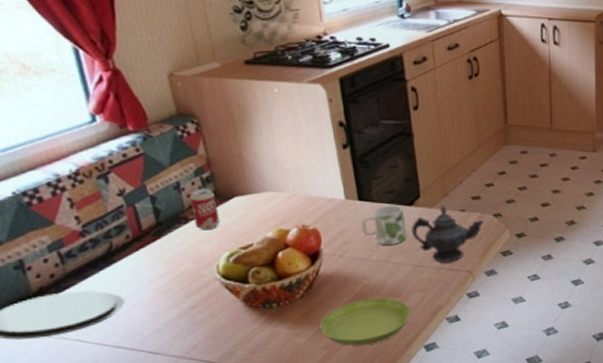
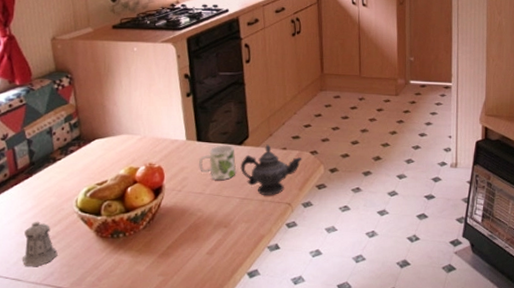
pepper shaker: none [158,289,201,338] -> present [21,221,58,266]
beverage can: present [190,188,220,231] -> none [59,132,82,169]
saucer: present [320,297,412,346] -> none [158,228,238,273]

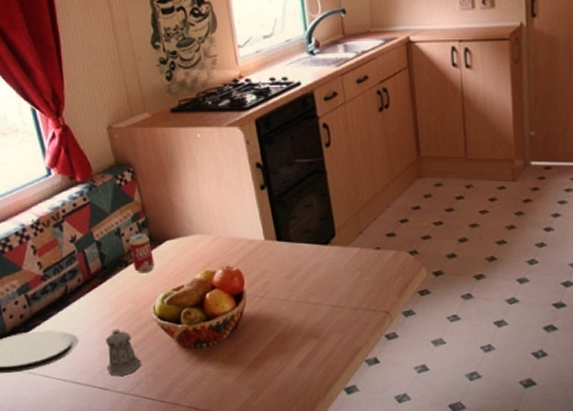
beverage can: none [59,132,82,169] -> present [129,233,155,273]
mug: present [199,145,237,180] -> none [281,245,324,285]
teapot: present [240,144,302,196] -> none [328,243,400,303]

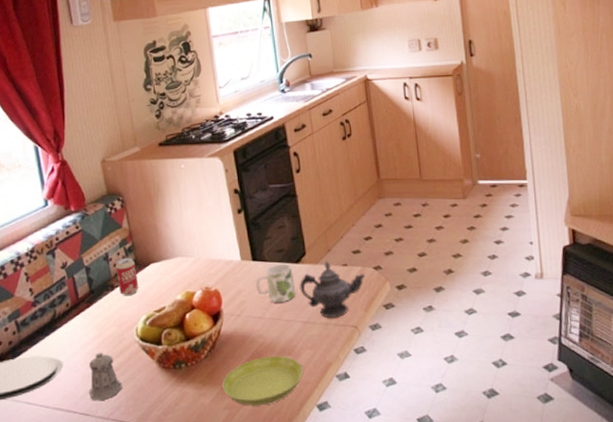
saucer: none [246,338,331,387] -> present [222,355,304,406]
mug: none [281,245,324,285] -> present [256,263,296,302]
teapot: none [328,243,400,303] -> present [300,261,366,319]

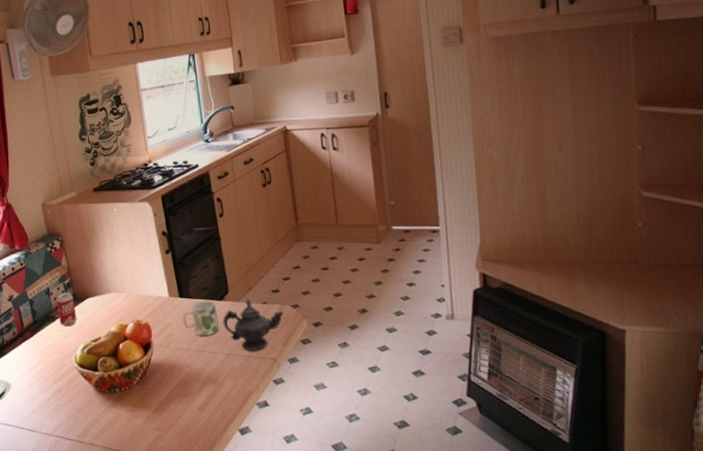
pepper shaker: present [88,352,122,400] -> none [33,376,64,418]
saucer: present [222,355,304,406] -> none [153,383,227,428]

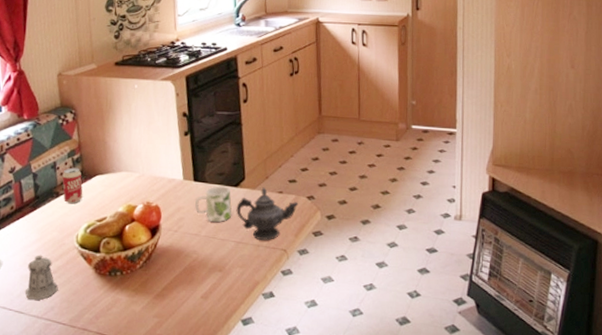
pepper shaker: none [33,376,64,418] -> present [25,254,58,300]

